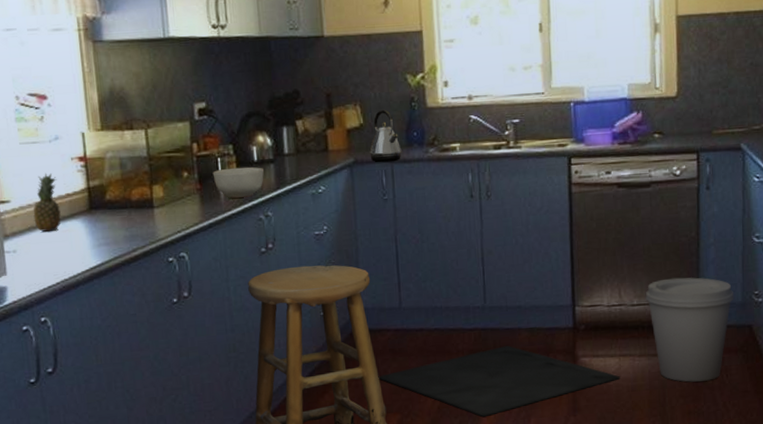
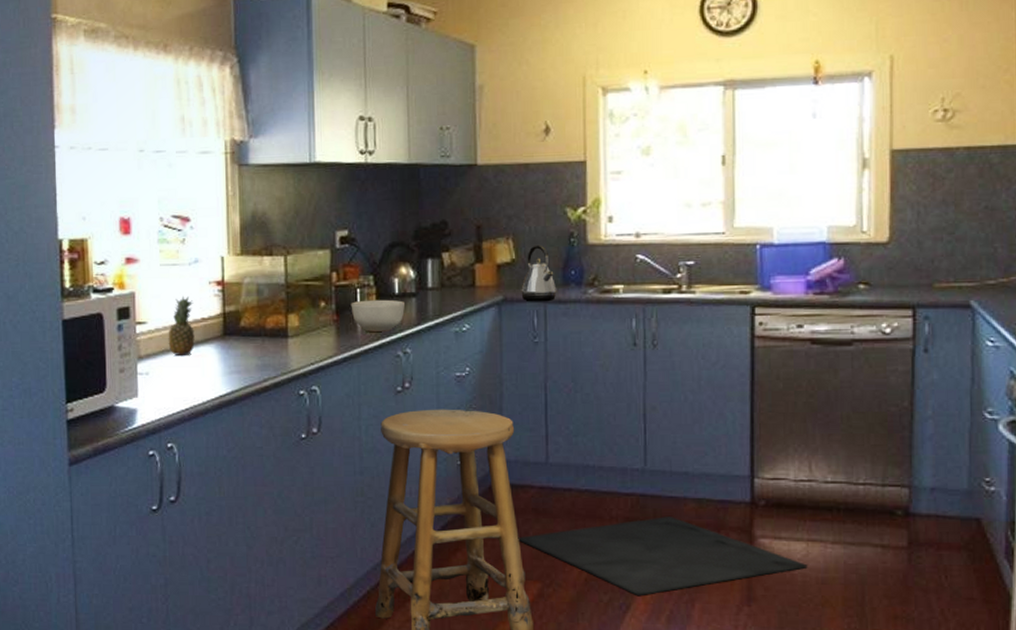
coffee cup: present [645,277,735,382] -> none [842,454,958,581]

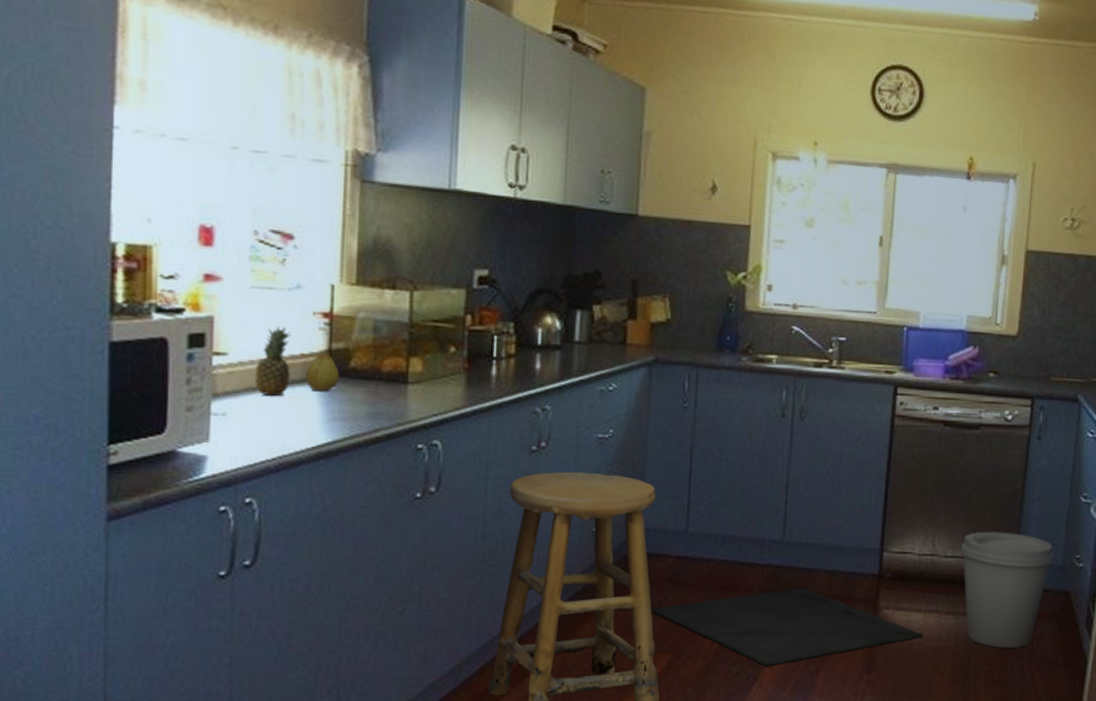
fruit: none [207,311,233,348] -> present [306,347,339,391]
bowl: present [350,299,406,333] -> none [485,348,549,386]
kettle: present [521,244,557,302] -> none [673,306,711,367]
coffee cup: none [842,454,958,581] -> present [960,531,1055,648]

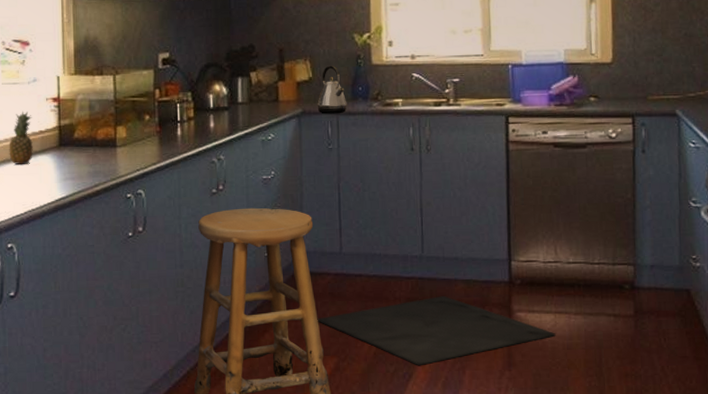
fruit: present [306,347,339,391] -> none [44,124,67,158]
kettle: none [673,306,711,367] -> present [317,65,347,114]
coffee cup: present [960,531,1055,648] -> none [581,238,672,344]

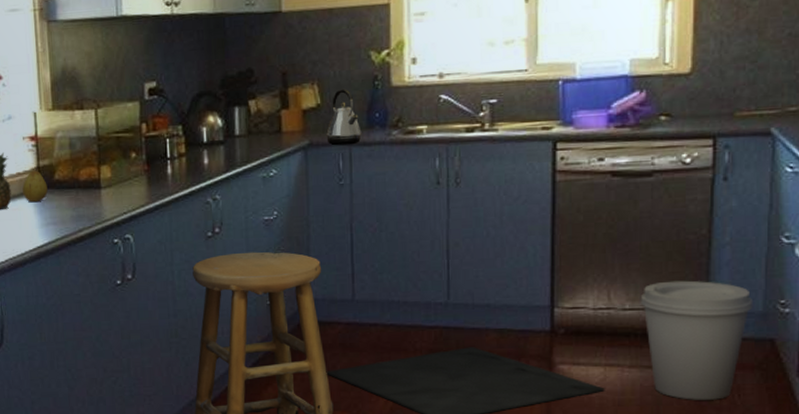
fruit: none [44,124,67,158] -> present [22,165,48,202]
coffee cup: none [581,238,672,344] -> present [640,280,754,400]

